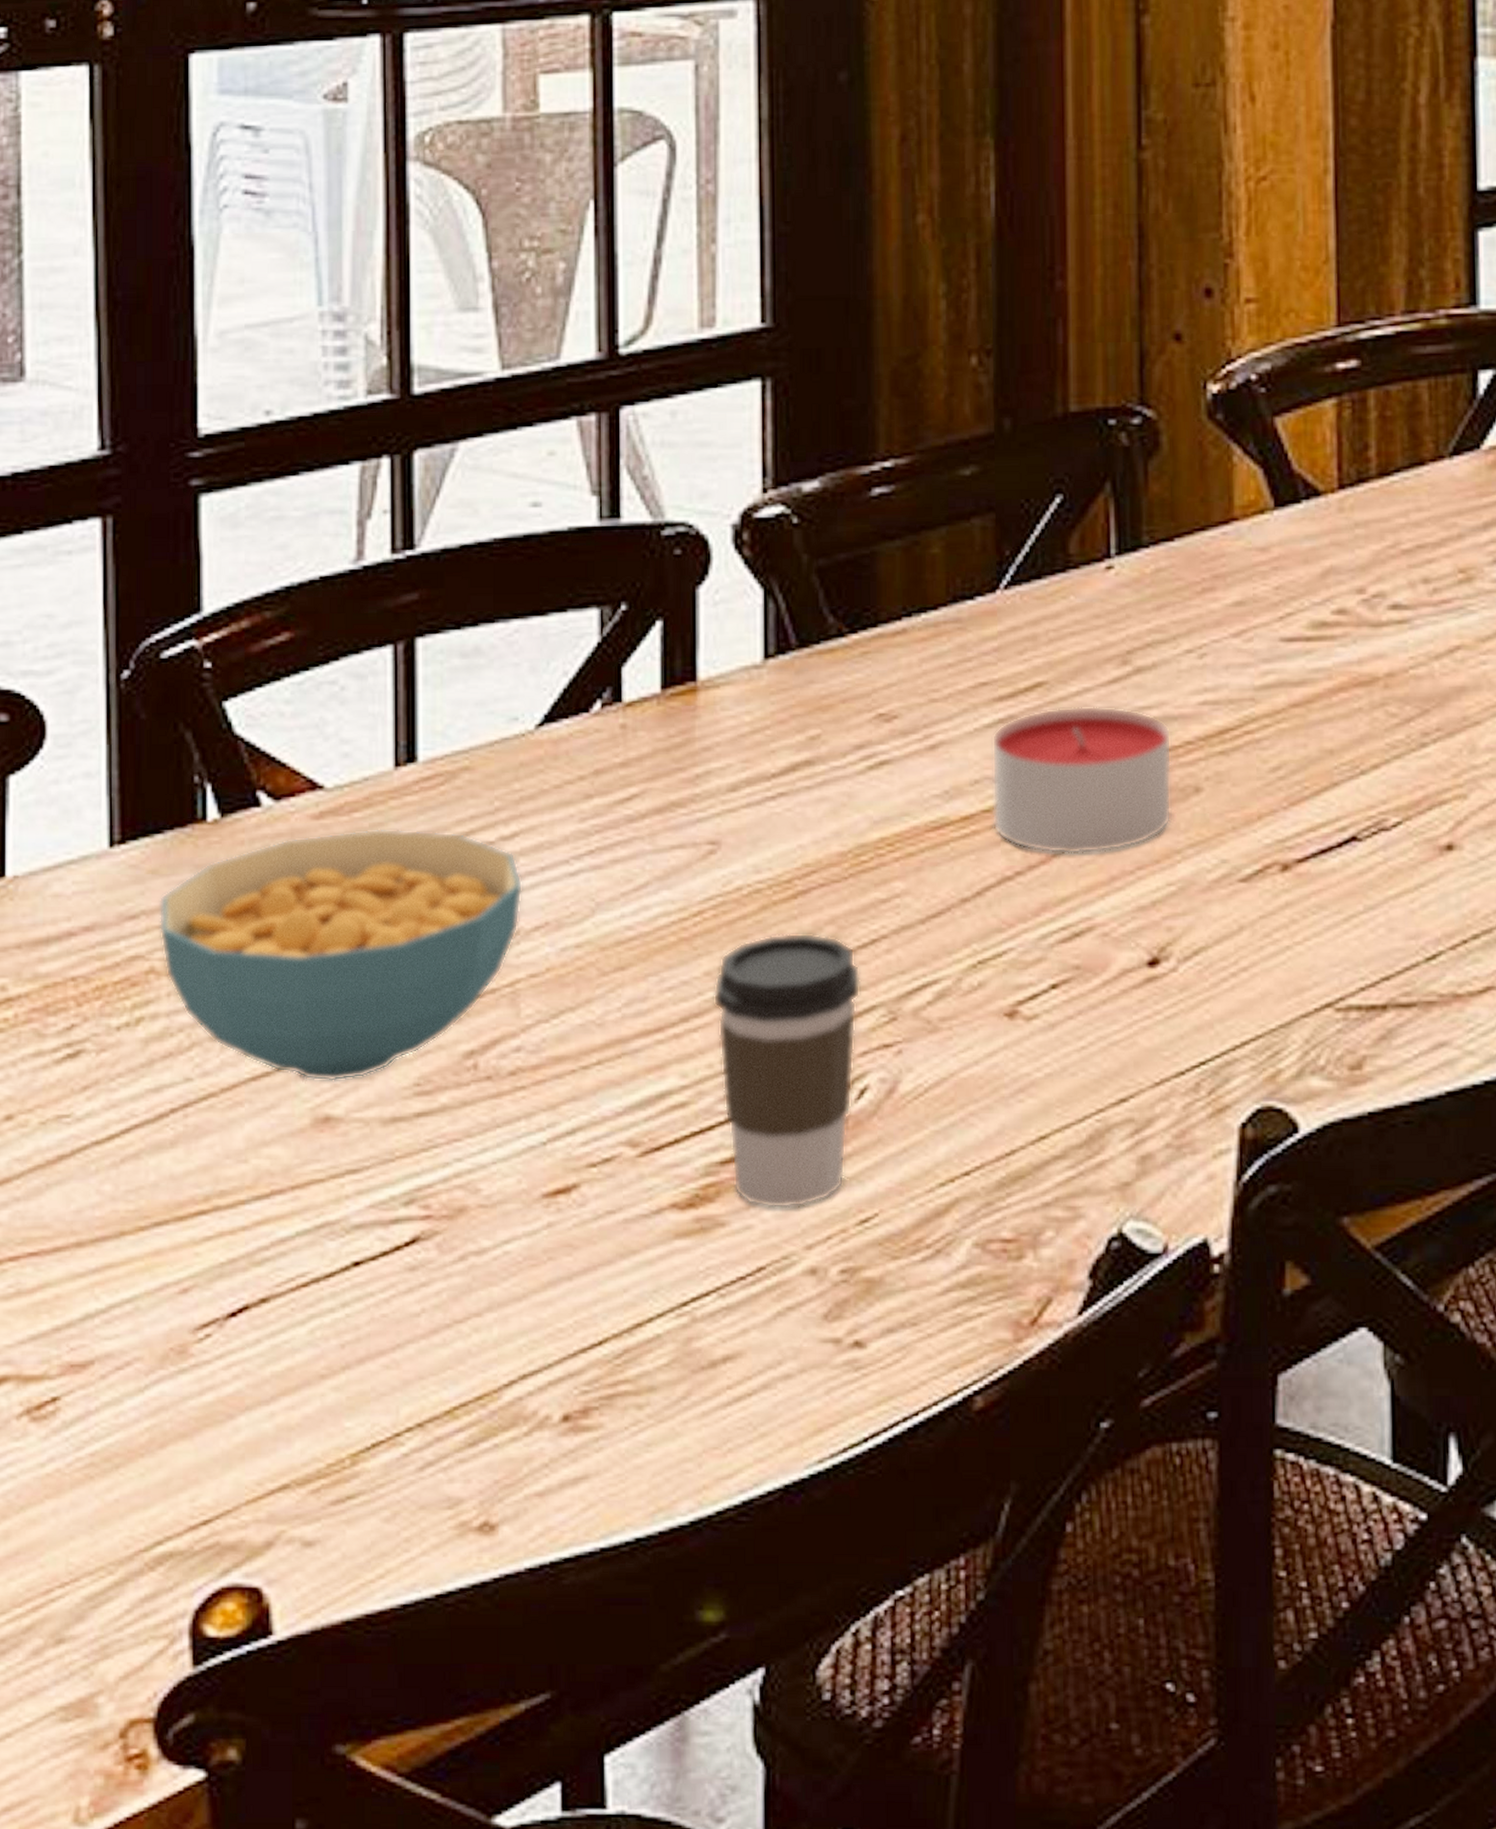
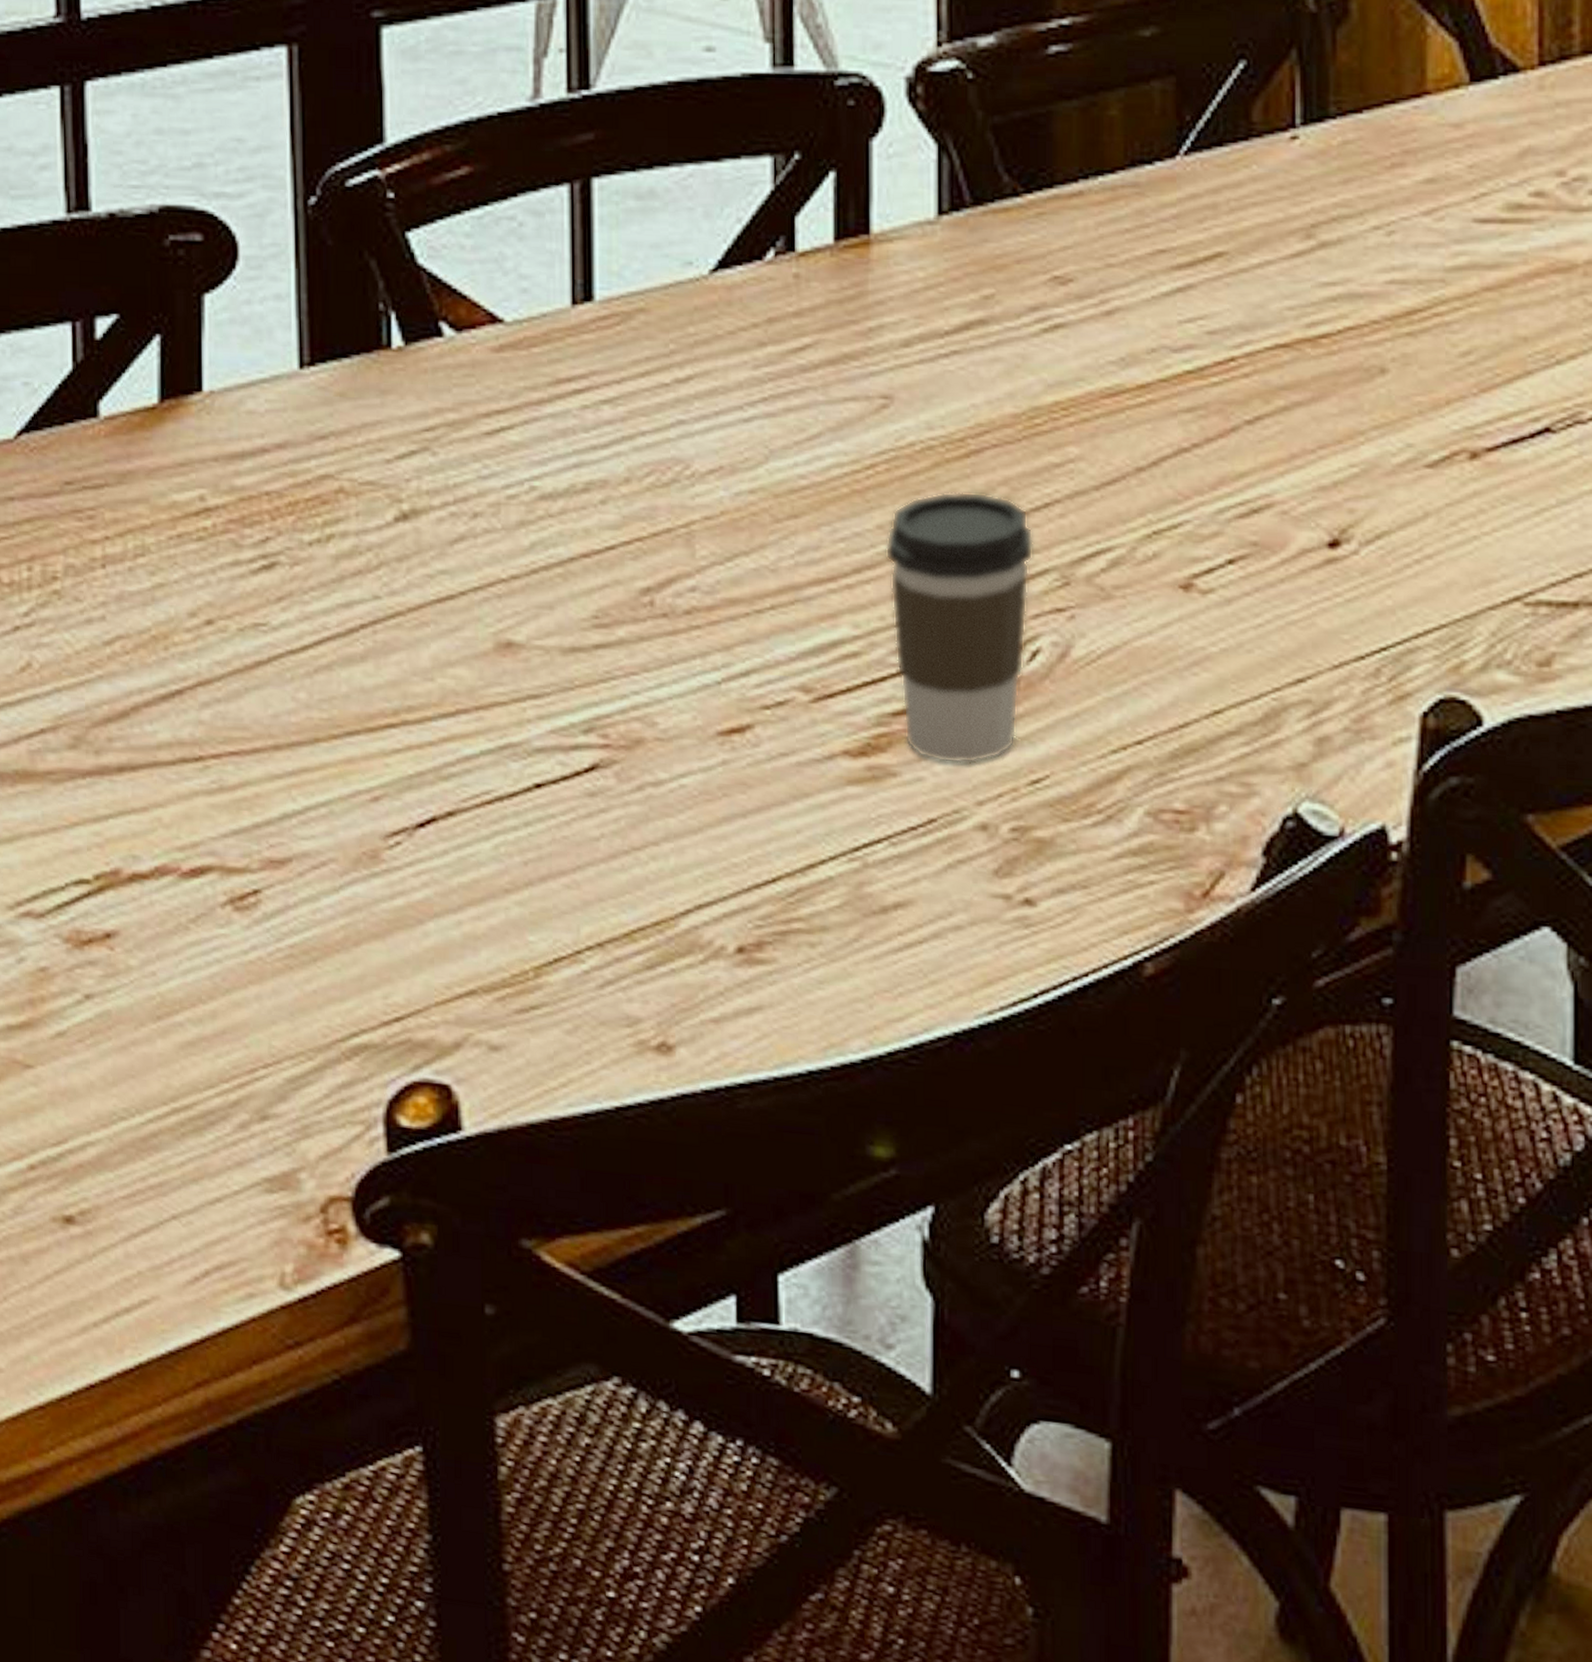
cereal bowl: present [159,827,523,1082] -> none [347,363,698,610]
candle: present [991,706,1172,855] -> none [1169,278,1357,430]

